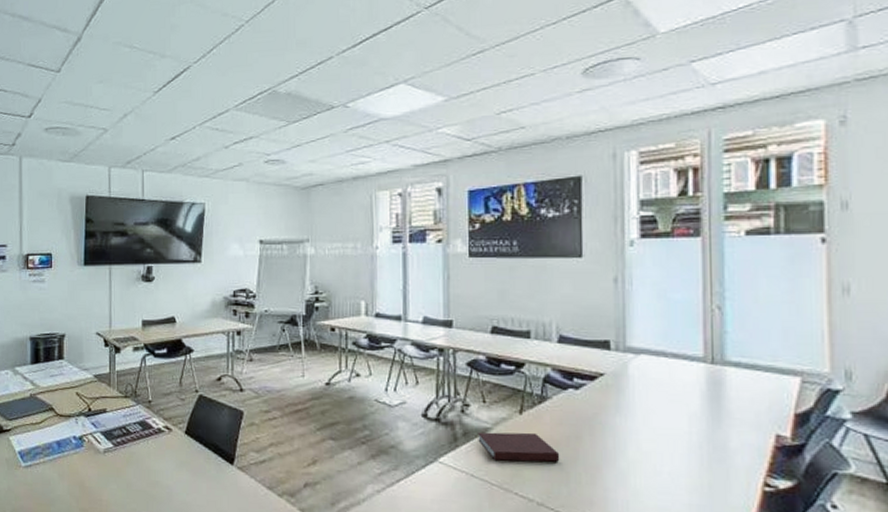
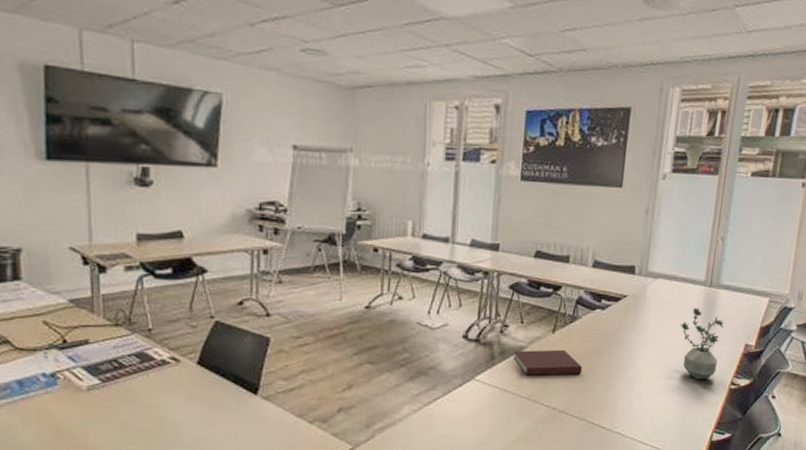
potted plant: none [678,388,740,477] -> present [680,307,724,379]

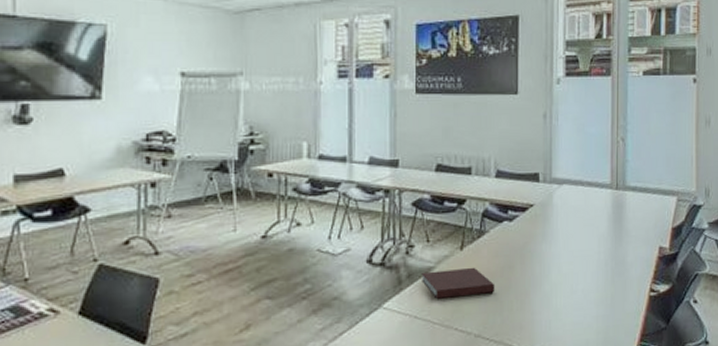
potted plant: present [680,307,724,379] -> none [590,212,635,289]

